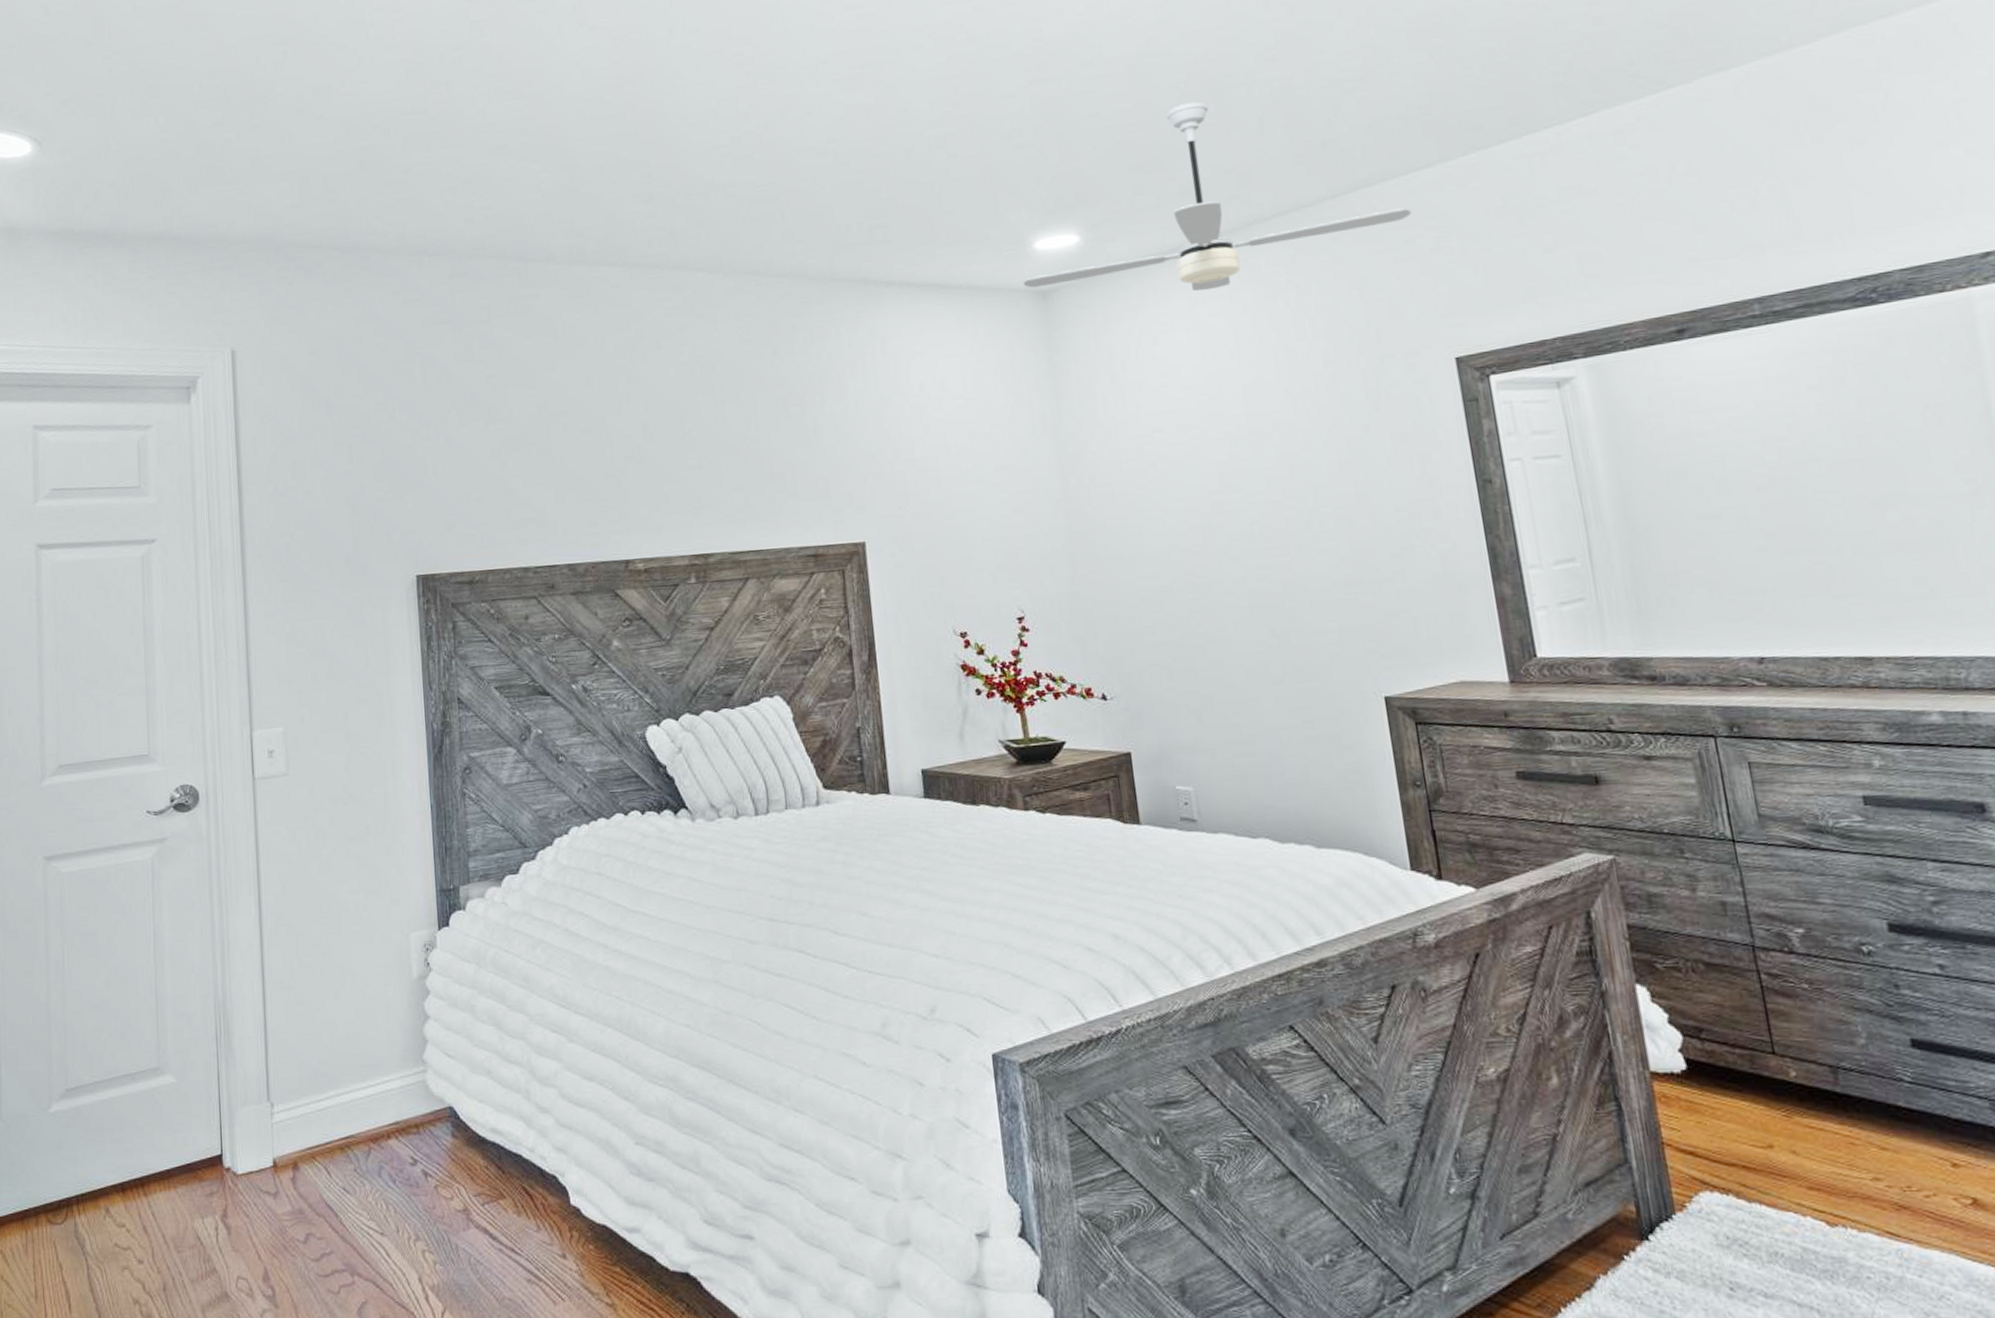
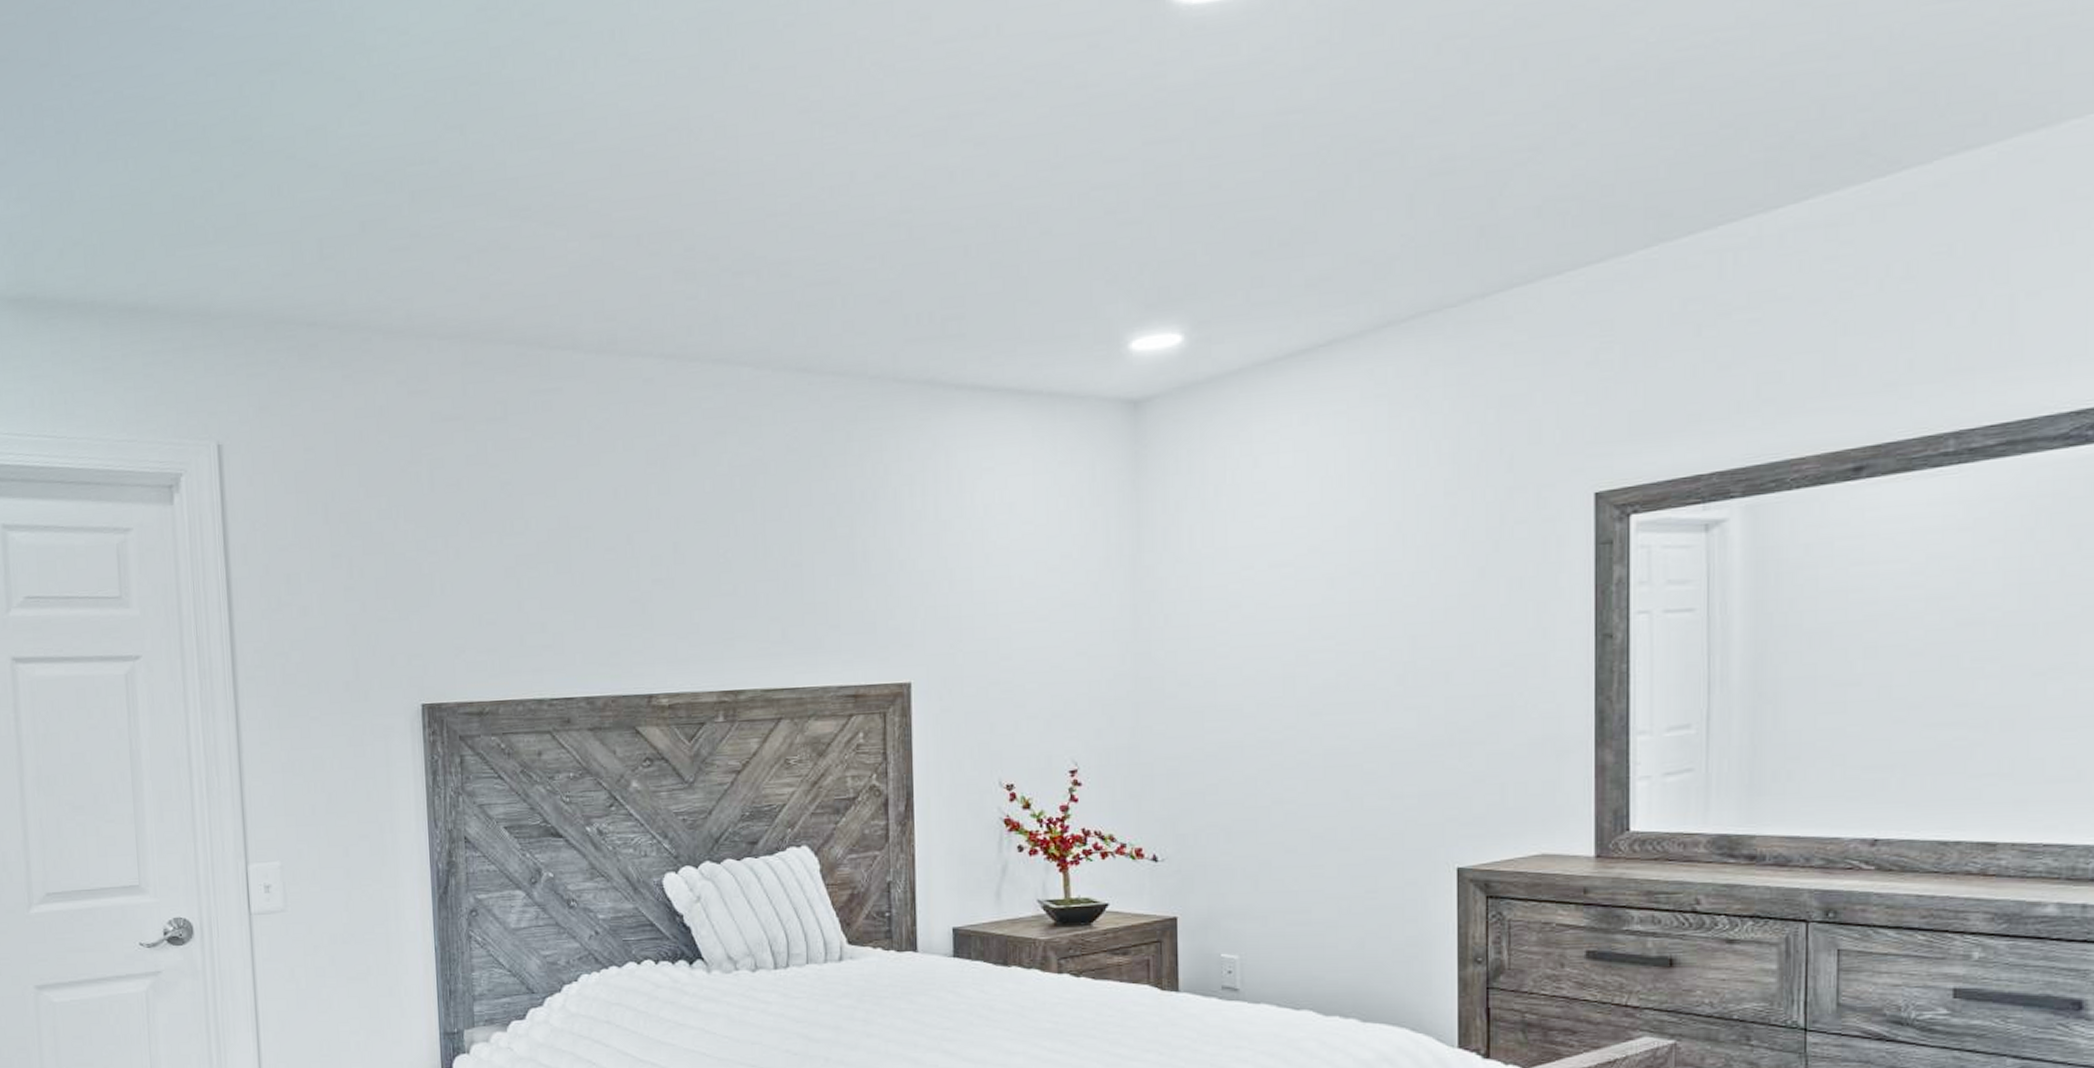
ceiling fan: present [1022,102,1412,291] -> none [1112,173,1572,406]

